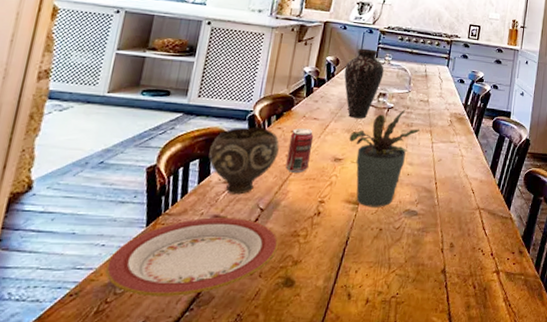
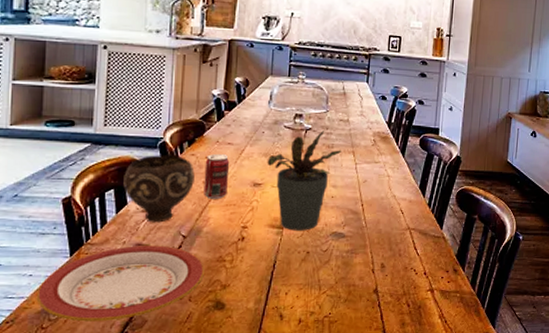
vase: present [344,48,384,118] -> none [255,67,299,141]

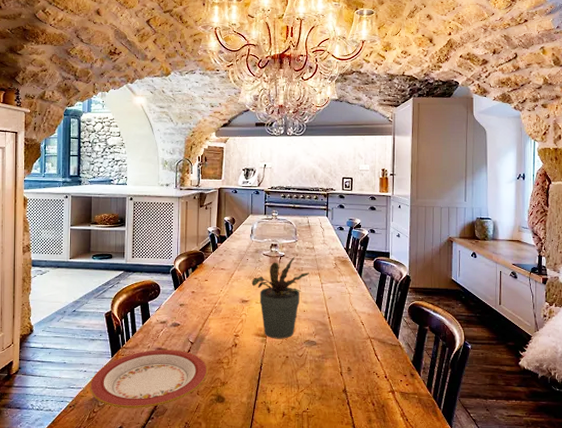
bowl: present [123,155,195,223] -> none [147,279,198,332]
beverage can: present [203,153,230,199] -> none [205,277,223,313]

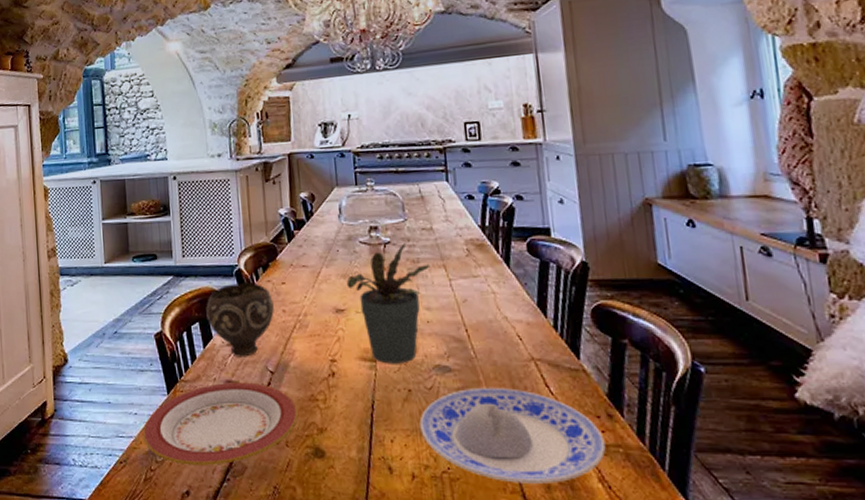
bowl: none [147,279,198,332] -> present [206,282,274,358]
plate: none [292,355,407,418] -> present [419,387,606,484]

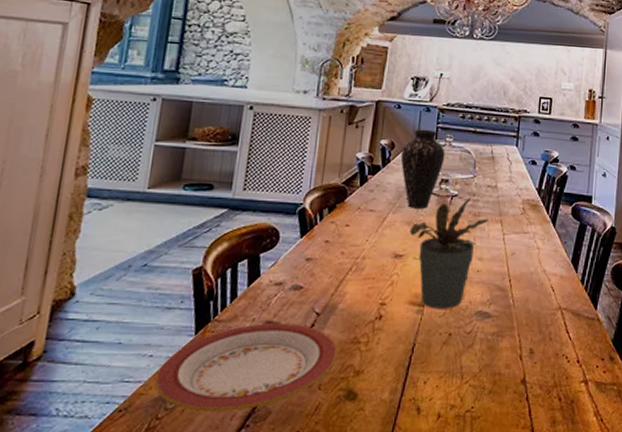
bowl: present [206,282,274,358] -> none [257,222,334,298]
vase: none [322,175,370,260] -> present [400,129,445,209]
plate: present [419,387,606,484] -> none [453,332,605,419]

